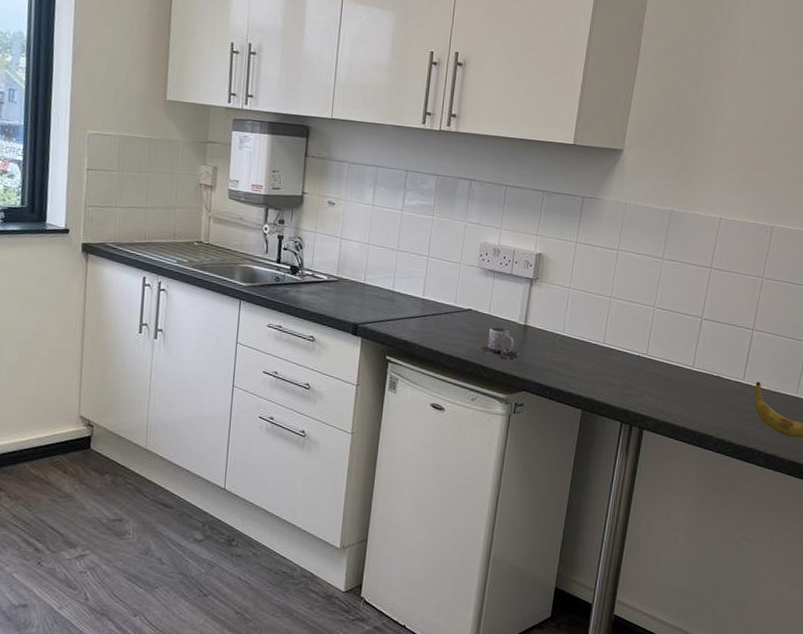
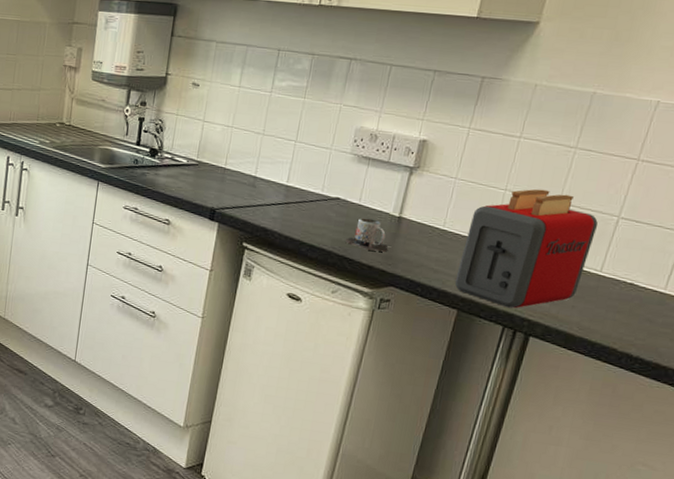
toaster: none [577,295,687,405] -> present [454,189,598,308]

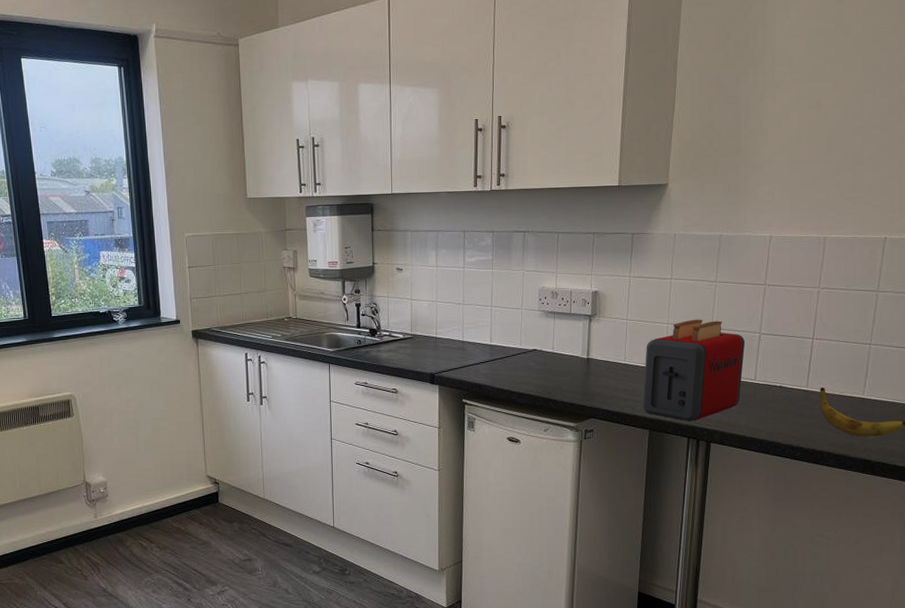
mug: present [344,218,392,252] -> none [547,363,586,390]

